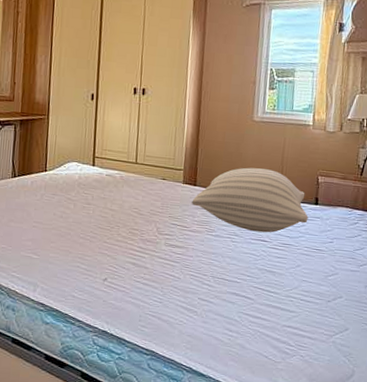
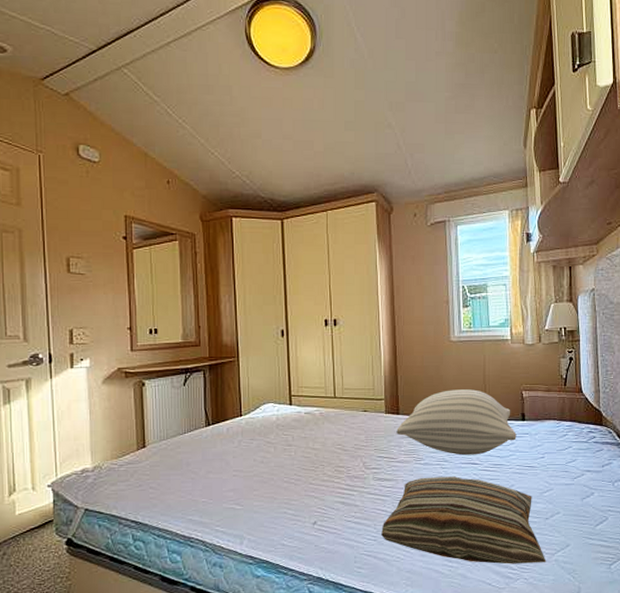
pillow: none [167,248,324,343] -> present [381,476,547,564]

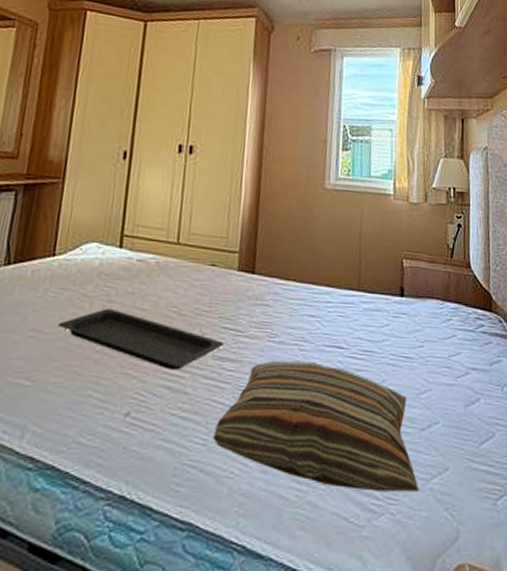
serving tray: none [253,451,380,490] -> present [58,308,223,370]
pillow: present [396,389,517,455] -> none [248,248,393,336]

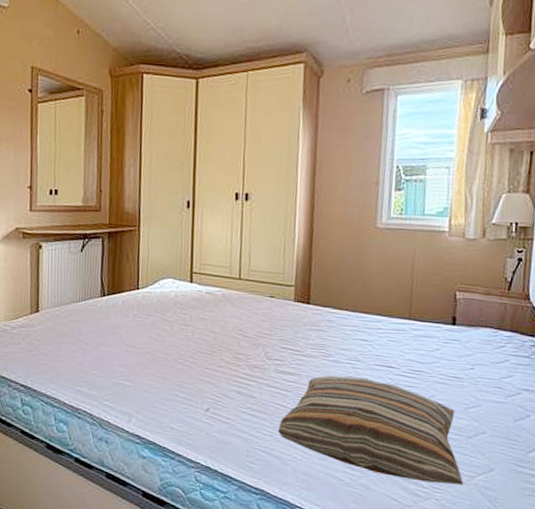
serving tray: present [58,308,223,370] -> none [147,331,283,380]

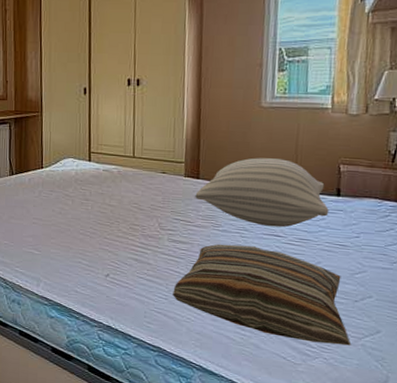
pillow: none [305,282,444,358] -> present [195,158,329,228]

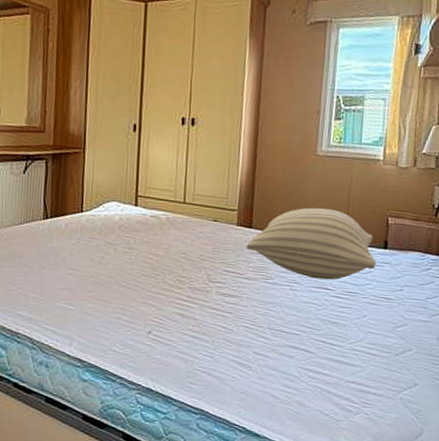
pillow: present [173,244,351,346] -> none [218,297,391,400]

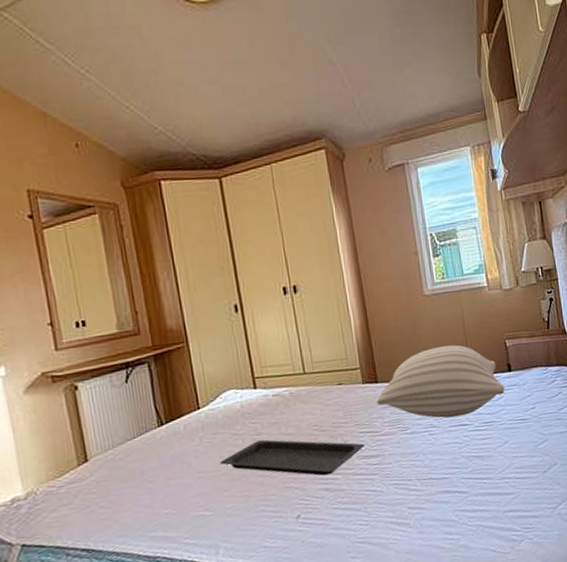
serving tray: none [90,254,225,302] -> present [220,439,364,476]

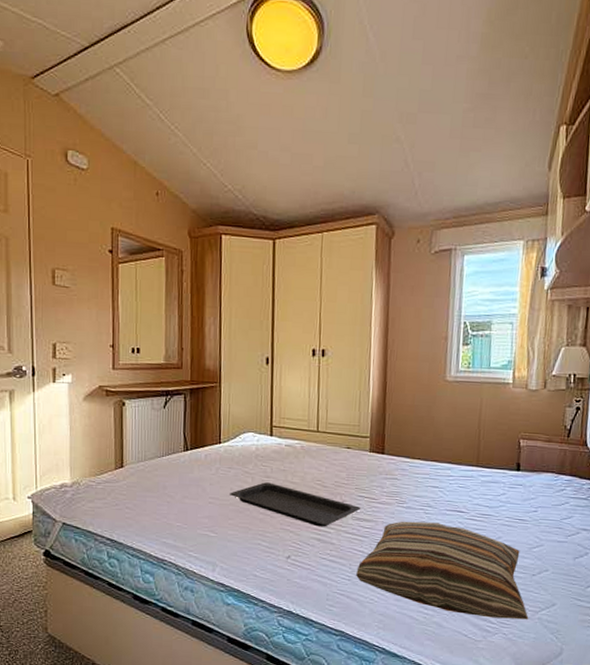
pillow: none [373,440,549,531] -> present [356,521,529,620]
pillow: present [377,345,505,418] -> none [380,432,510,503]

